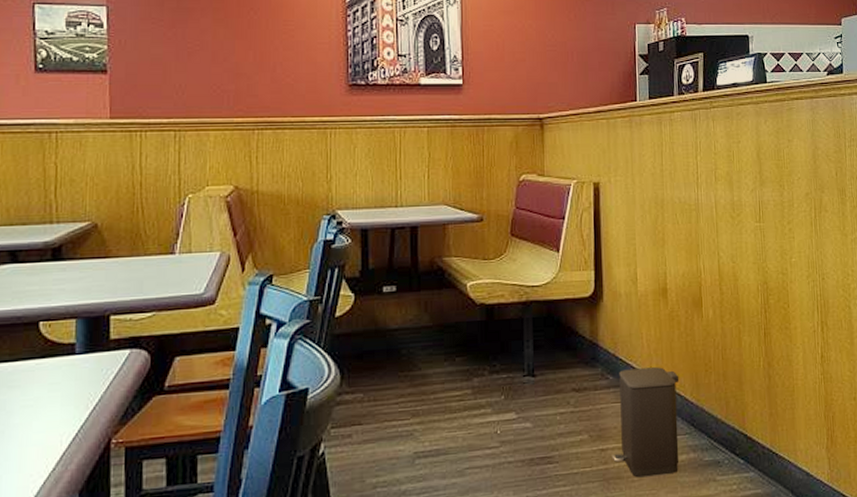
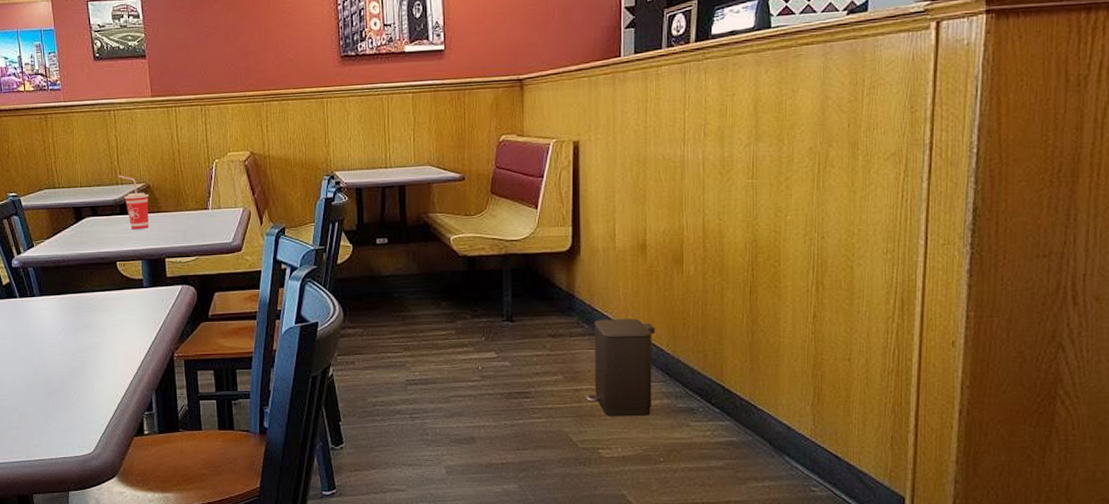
beverage cup: none [54,211,95,279] -> present [118,175,149,229]

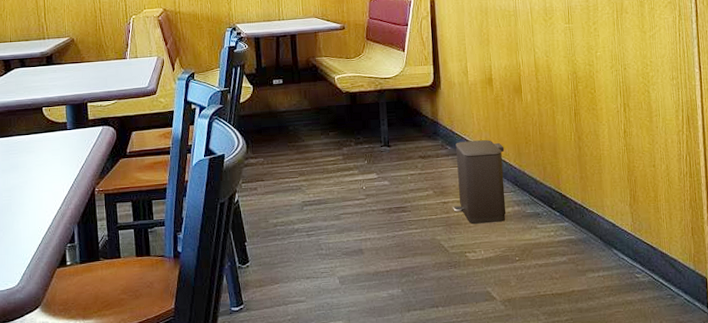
beverage cup: present [118,175,149,229] -> none [45,30,73,78]

